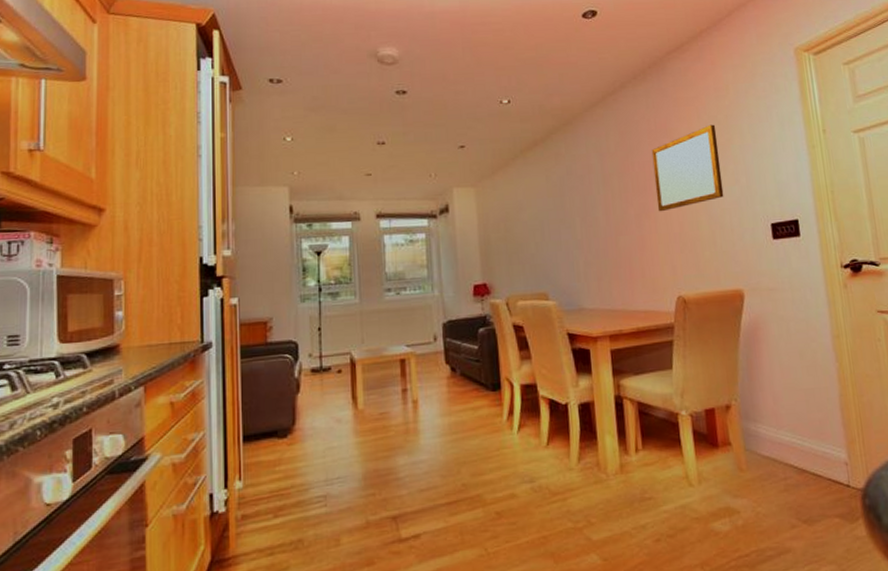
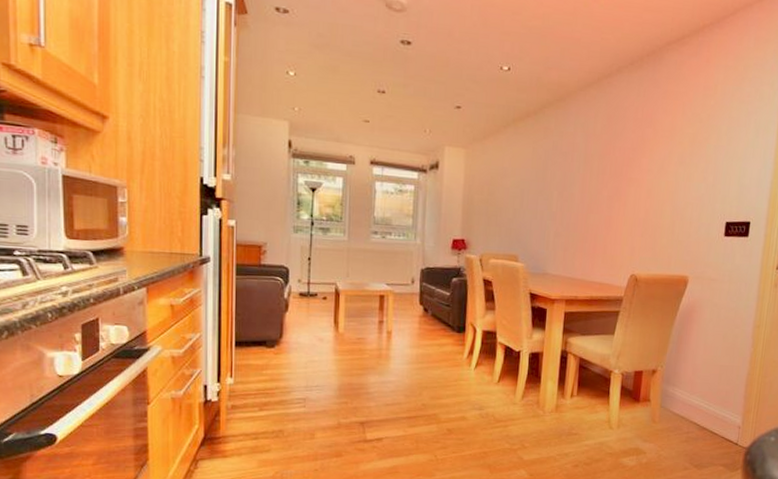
writing board: present [651,124,724,212] -> none [629,121,697,198]

